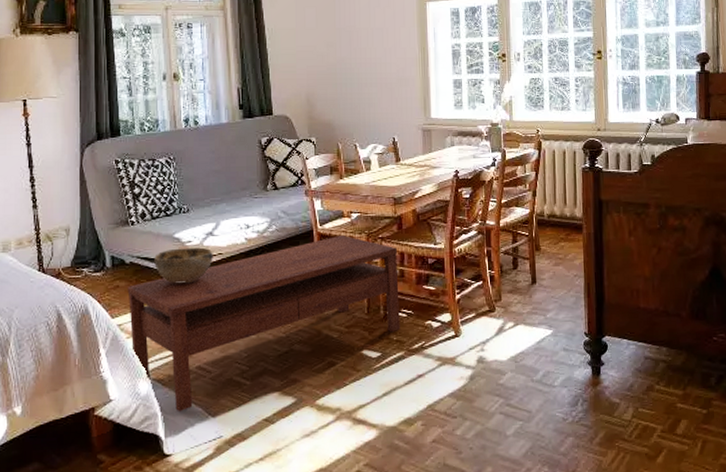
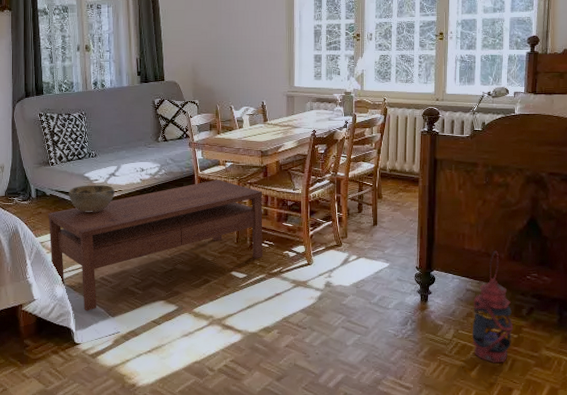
lantern: none [653,308,702,447] -> present [472,250,513,364]

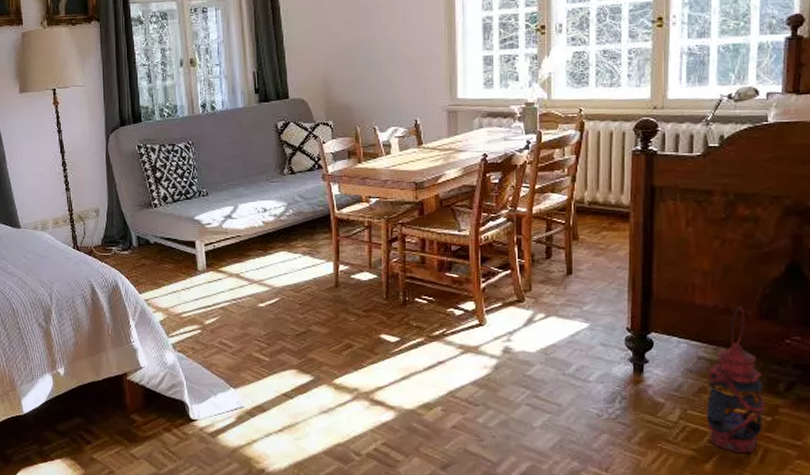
coffee table: present [48,179,263,312] -> none [152,219,420,382]
decorative bowl: present [69,185,115,213] -> none [176,229,232,264]

